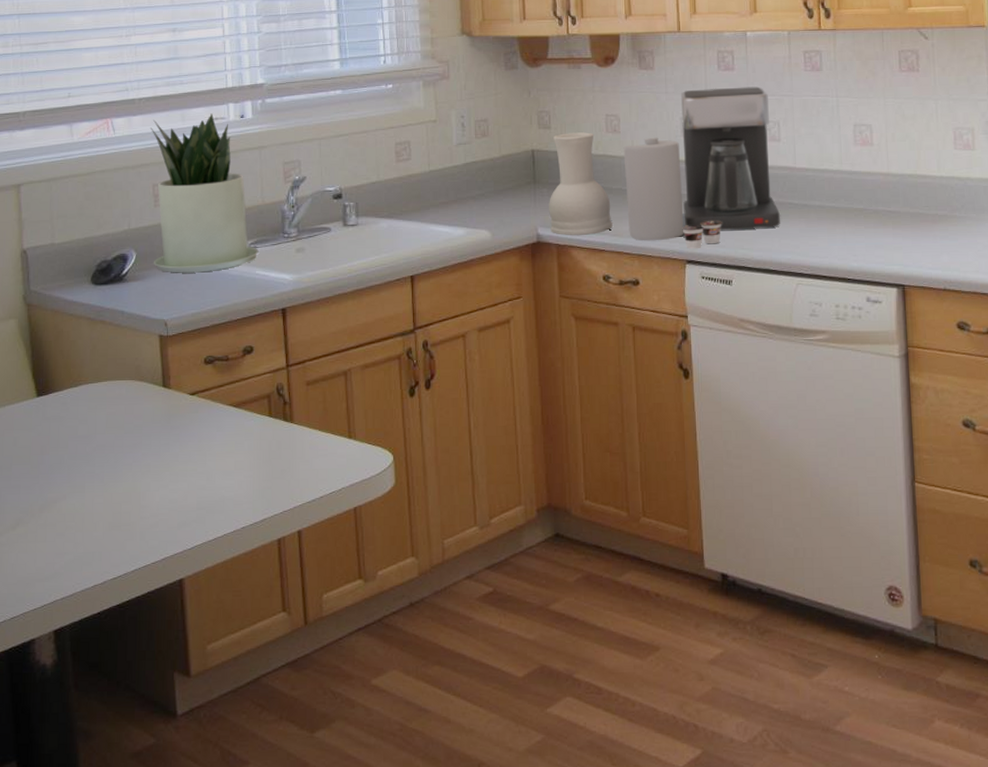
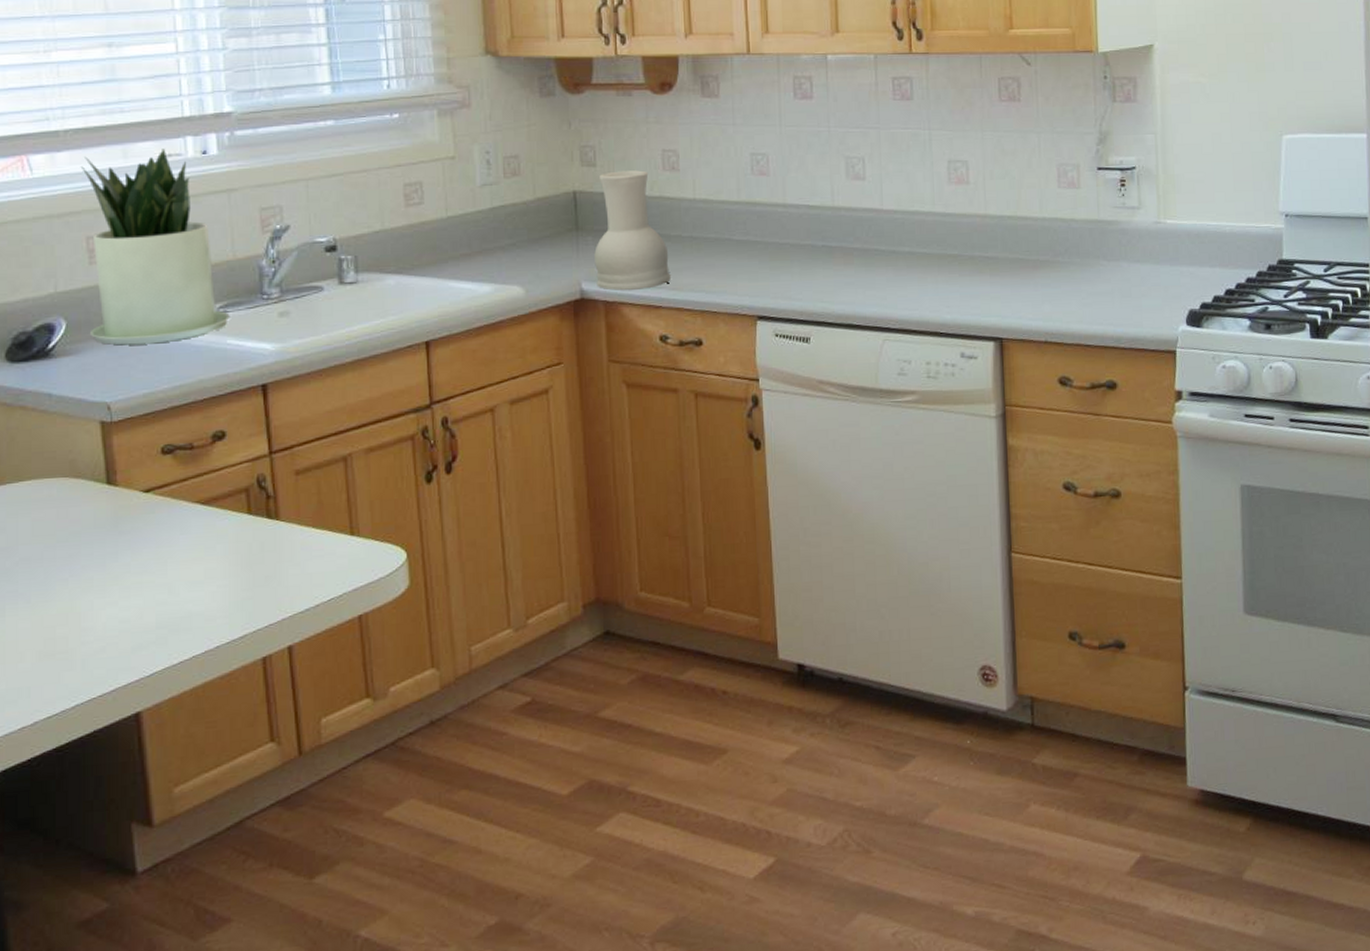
paper towel holder: present [623,137,684,242] -> none [683,176,755,296]
coffee maker: present [680,86,780,230] -> none [750,117,865,281]
food container: present [682,220,722,250] -> none [752,270,799,304]

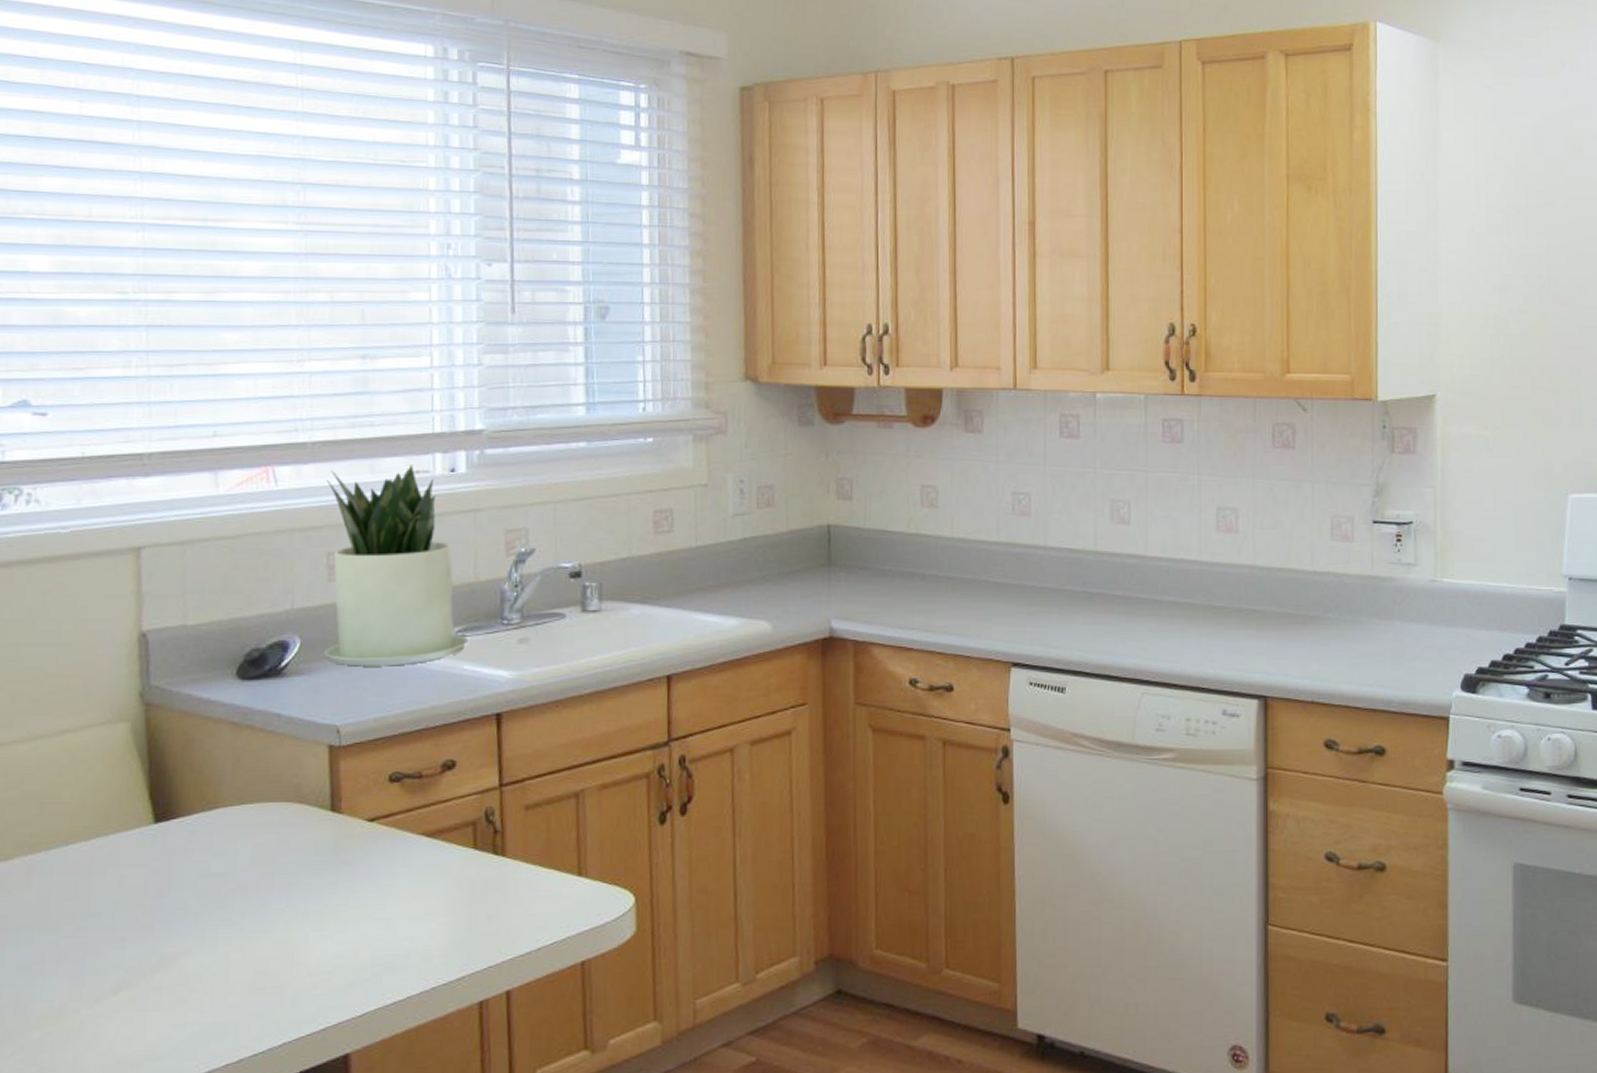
vase: present [594,170,671,291] -> none [846,505,924,631]

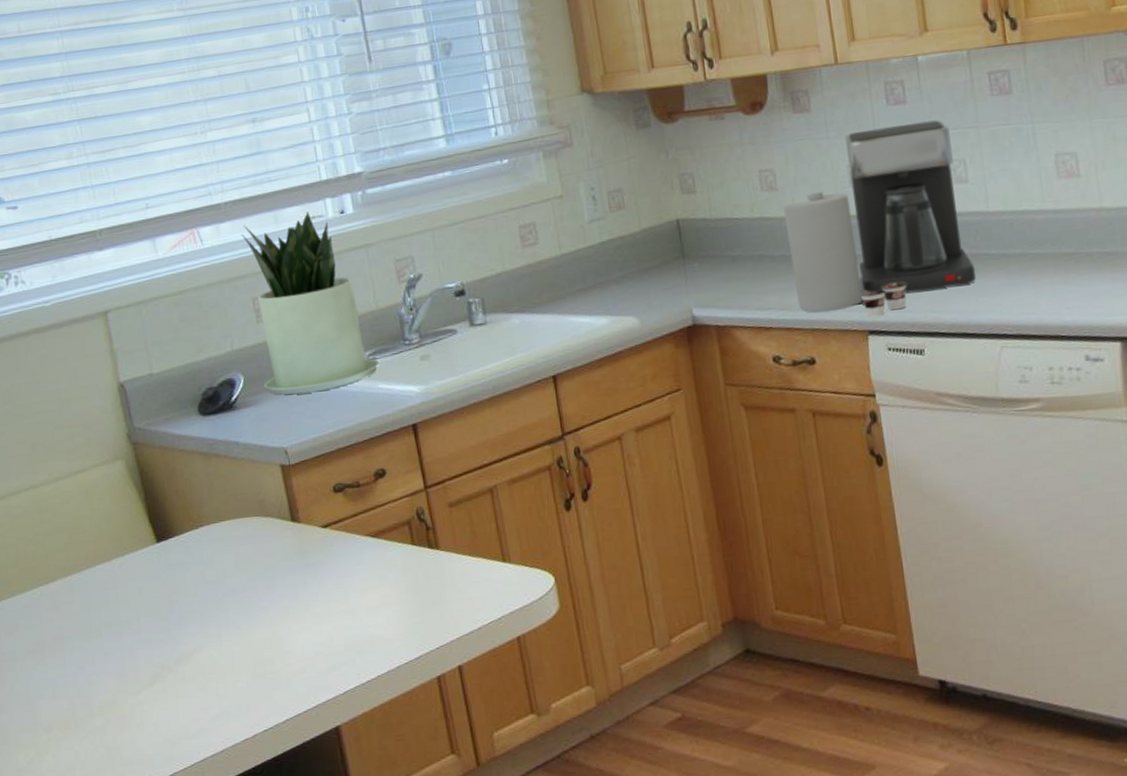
paper towel holder: none [941,514,1011,639] -> present [783,191,863,314]
food container: none [1008,615,1057,650] -> present [860,281,907,319]
coffee maker: none [1011,458,1126,628] -> present [844,120,976,293]

